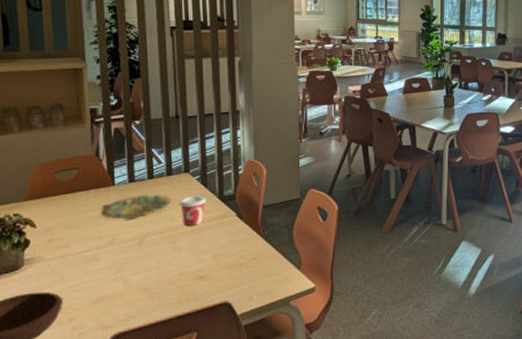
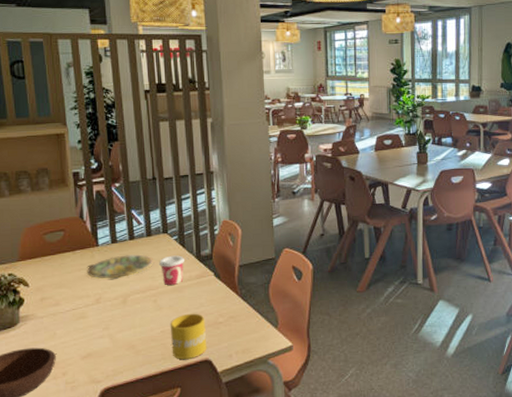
mug: none [188,254,227,303] -> present [170,313,207,360]

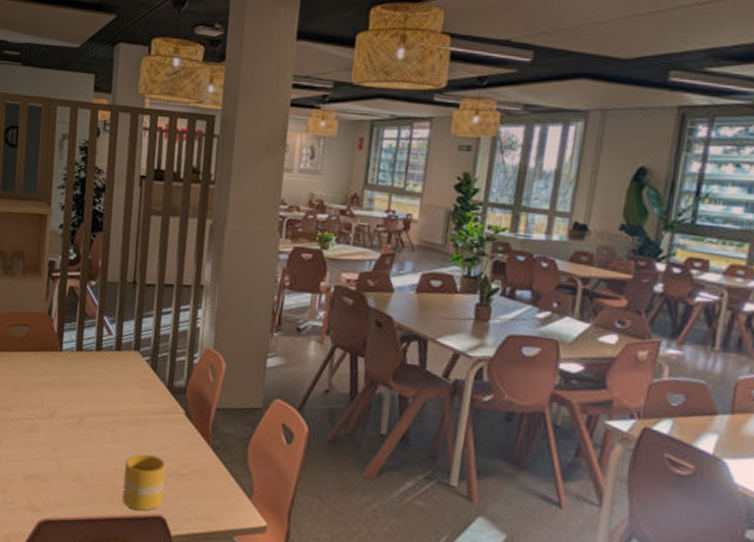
plate: present [87,254,153,280] -> none [45,366,118,394]
cup: present [159,255,185,285] -> none [124,378,155,416]

